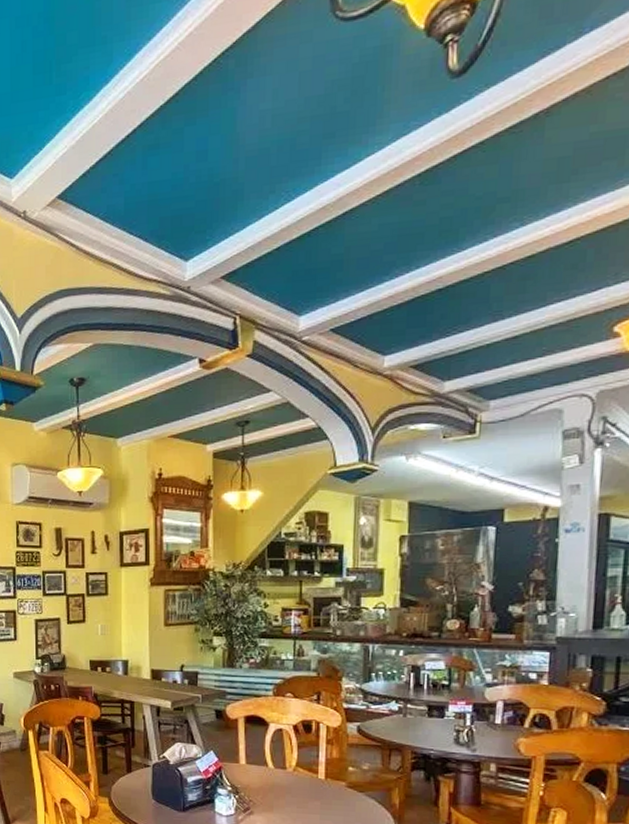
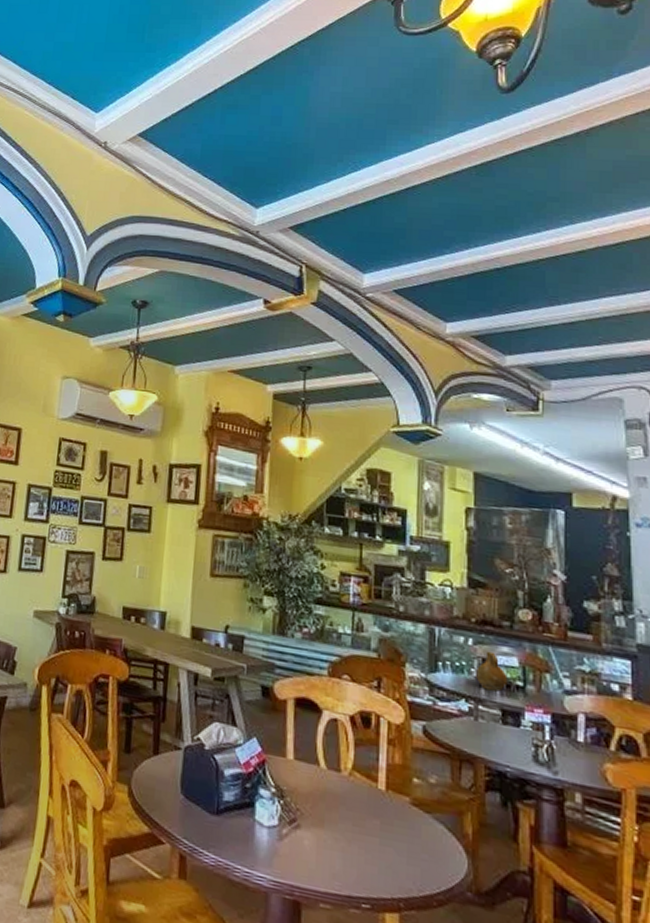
jug: none [406,659,435,692] -> present [476,651,508,692]

